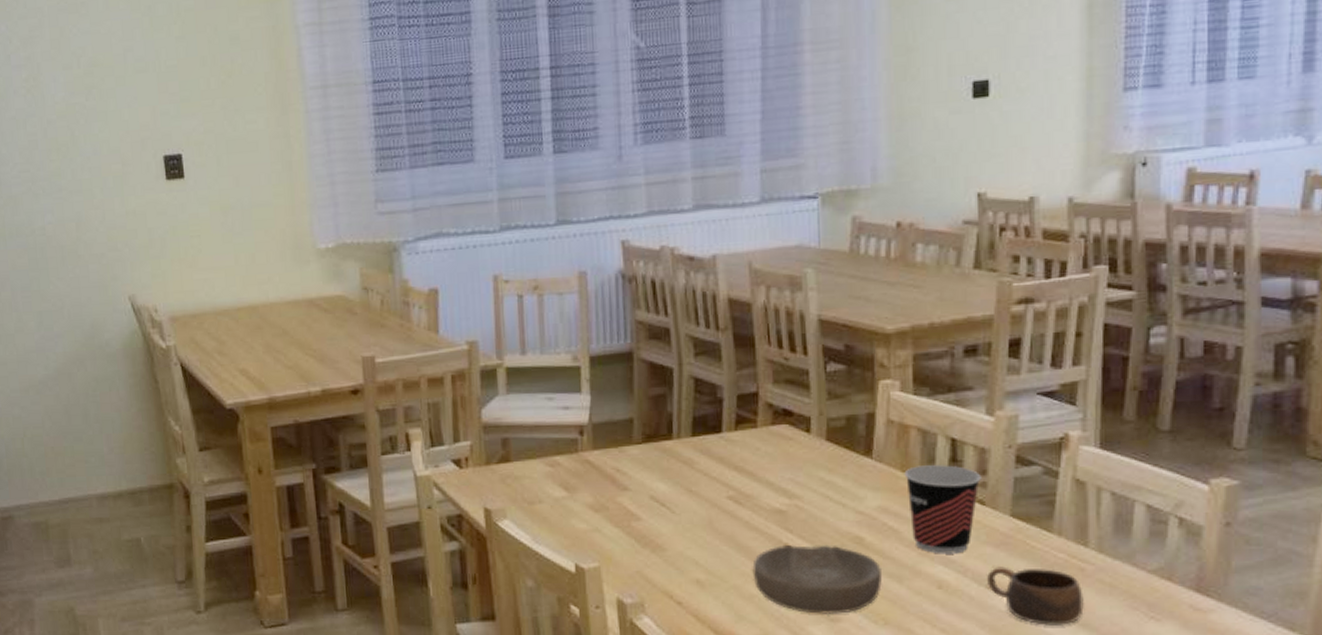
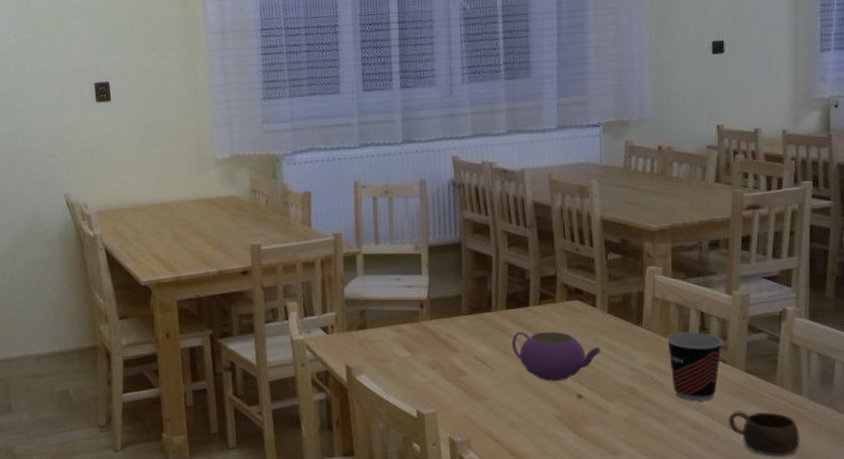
teapot: none [698,465,816,528] -> present [511,332,601,381]
bowl: present [752,544,882,614] -> none [553,394,651,449]

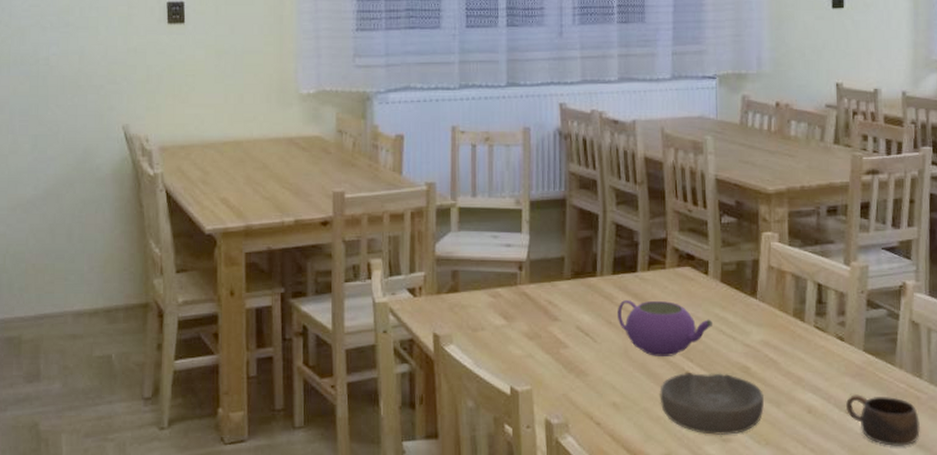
bowl: none [553,394,651,449] -> present [659,372,764,435]
cup: present [666,332,723,401] -> none [781,306,841,383]

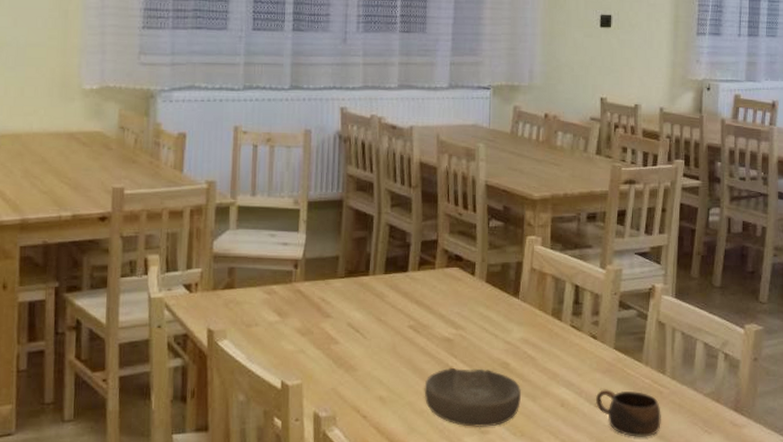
teapot: present [617,300,712,356] -> none [387,299,477,353]

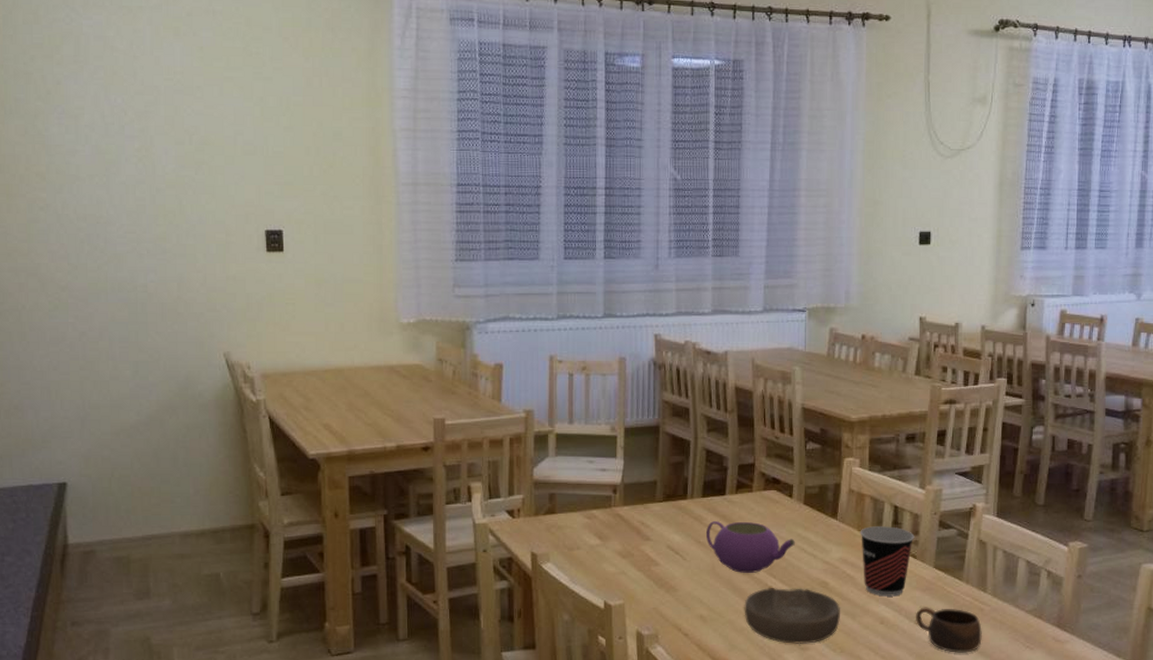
teapot: none [387,299,477,353] -> present [705,521,795,573]
cup: none [541,306,595,378] -> present [860,526,915,597]

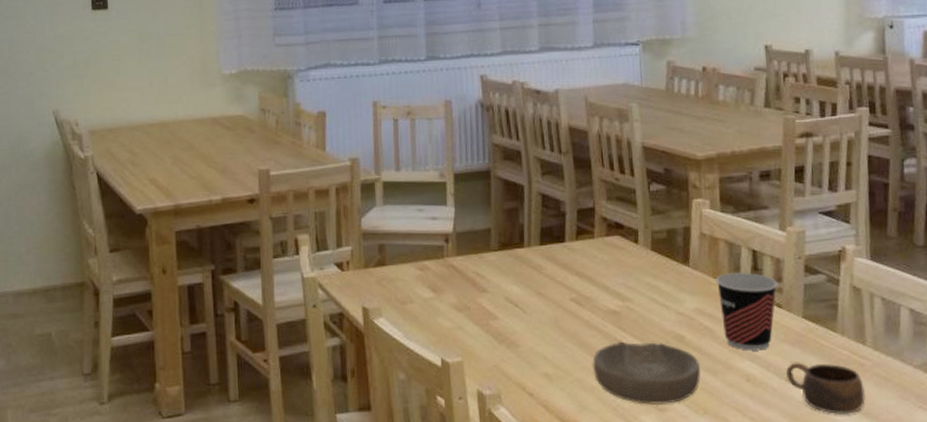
teapot: present [705,521,795,573] -> none [546,270,644,326]

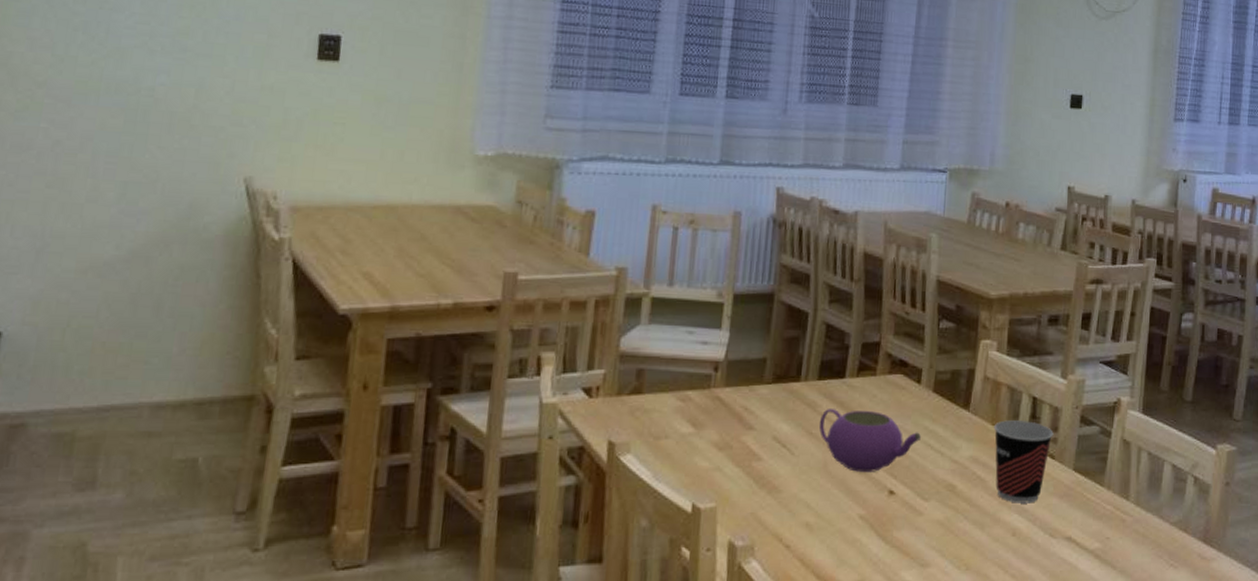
teapot: none [546,270,644,326] -> present [819,409,921,472]
bowl: present [592,341,701,404] -> none [857,489,968,559]
cup: present [786,362,865,414] -> none [1051,516,1123,572]

